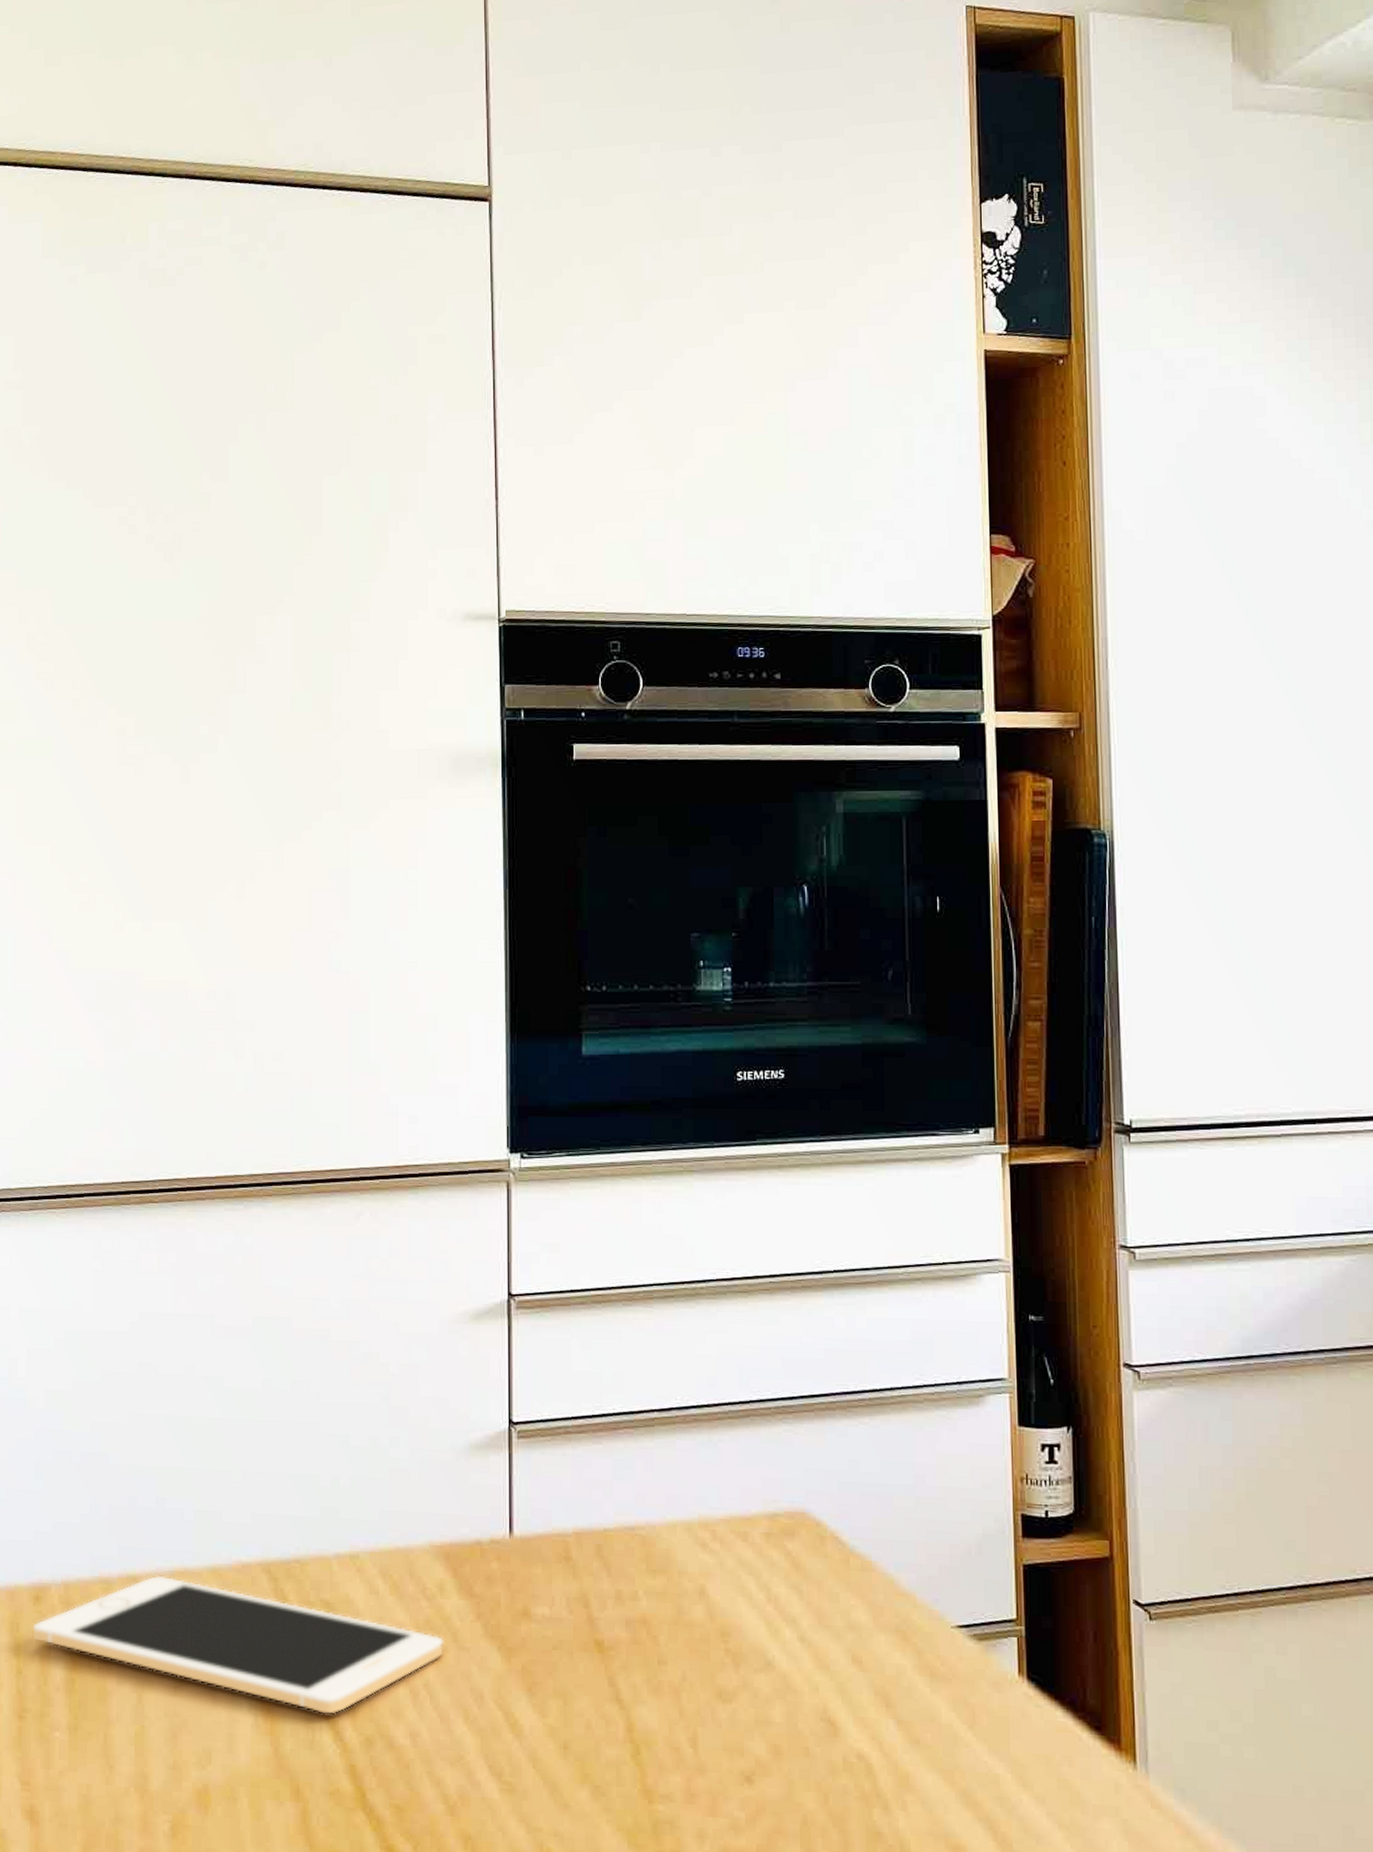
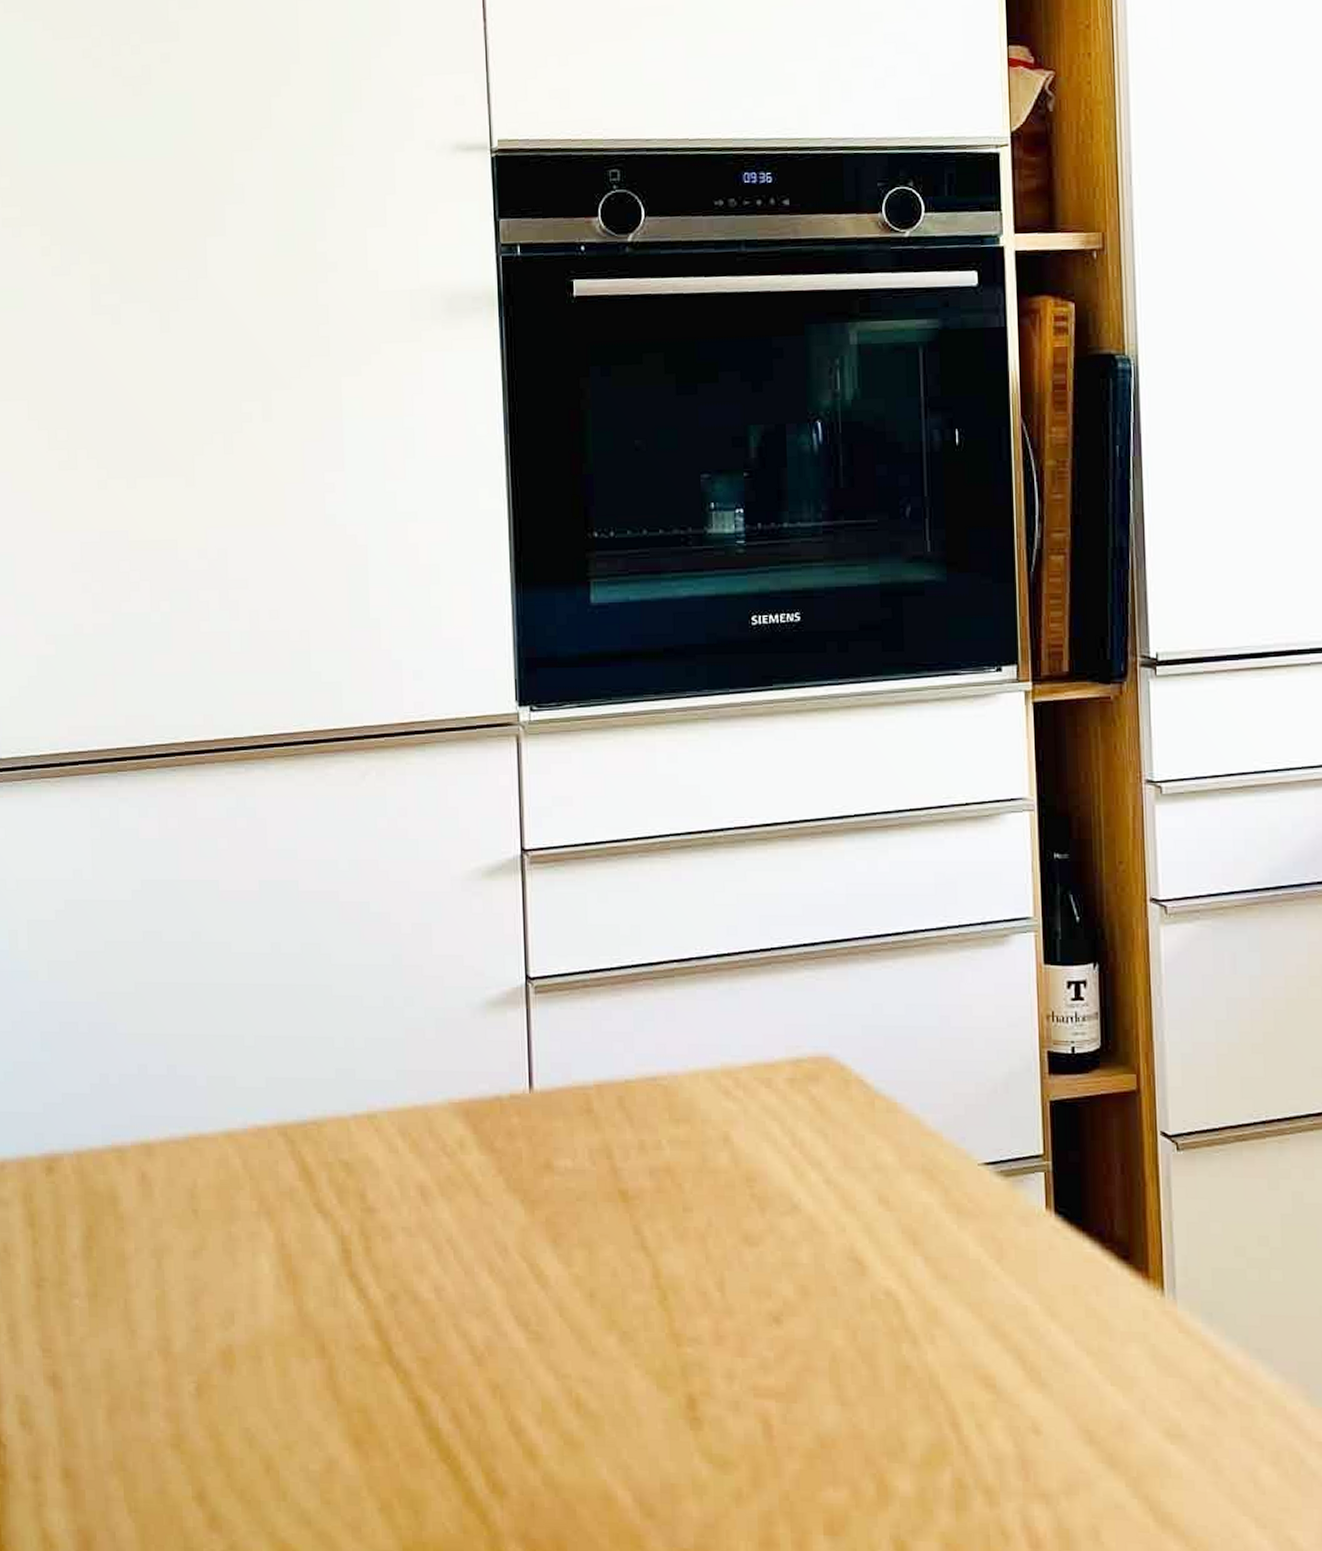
cell phone: present [32,1575,445,1715] -> none [47,1142,467,1273]

